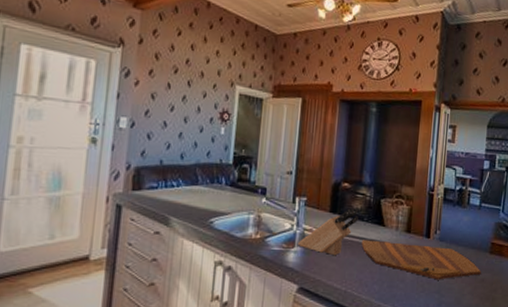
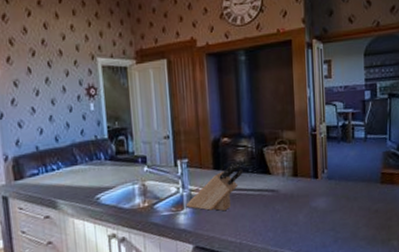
cutting board: present [361,239,481,280] -> none [249,185,374,218]

